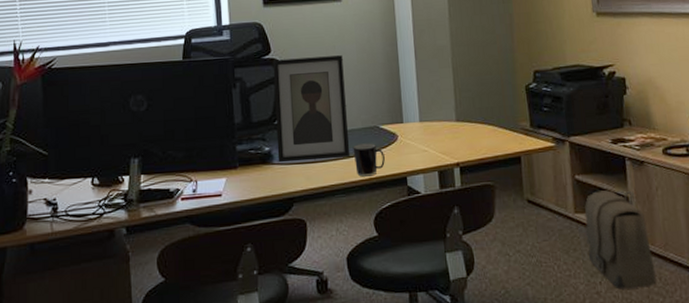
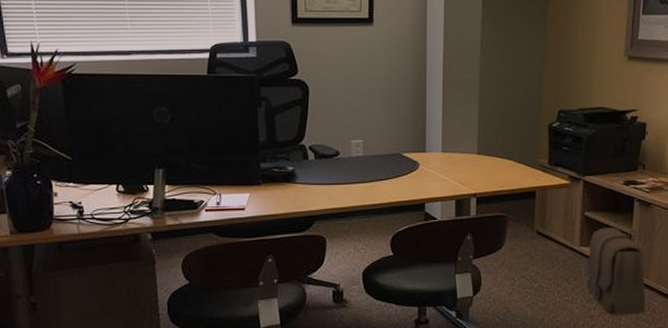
picture frame: present [272,55,351,163] -> none [299,81,372,183]
mug: present [353,143,385,177] -> none [375,169,405,201]

